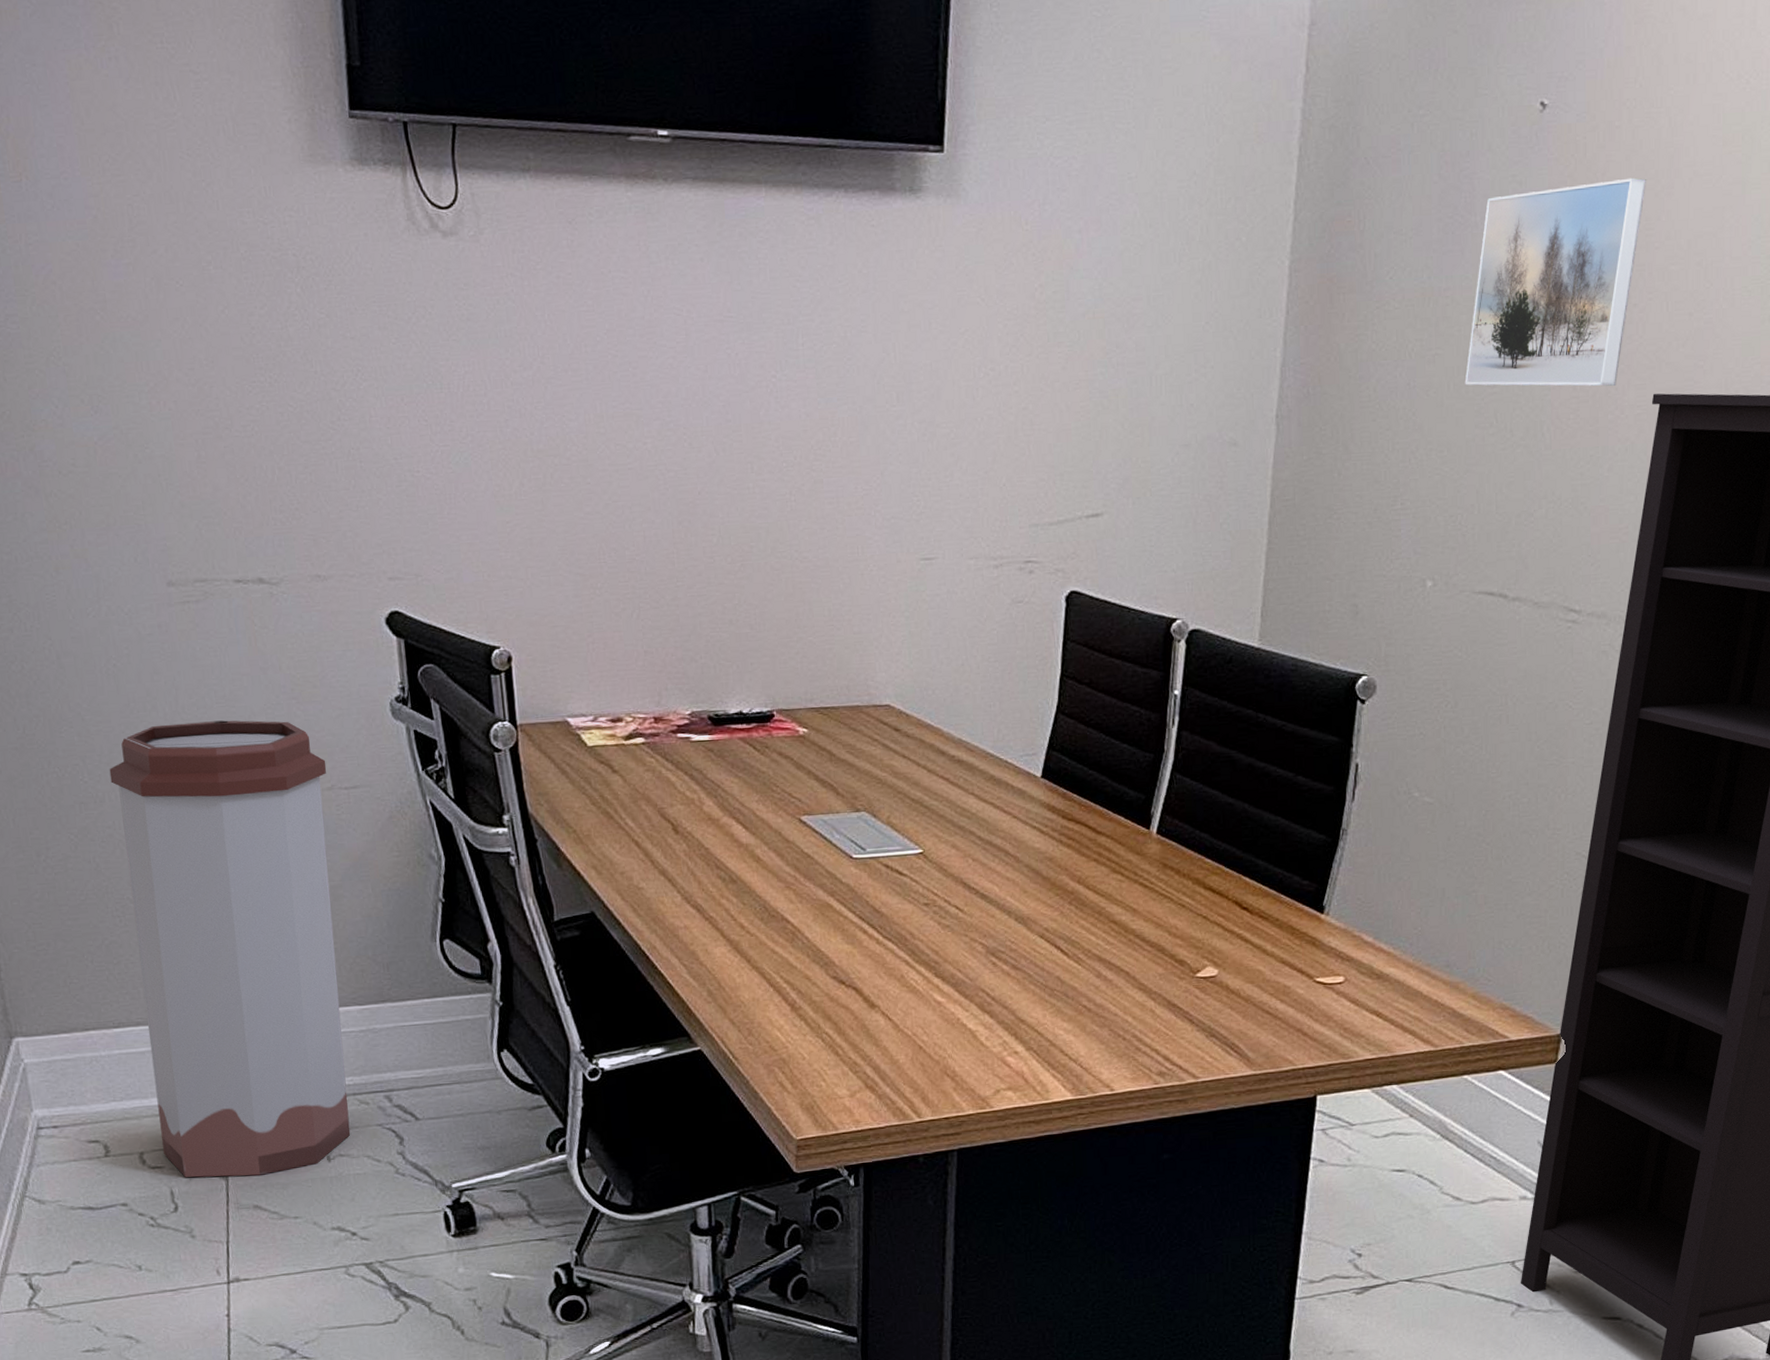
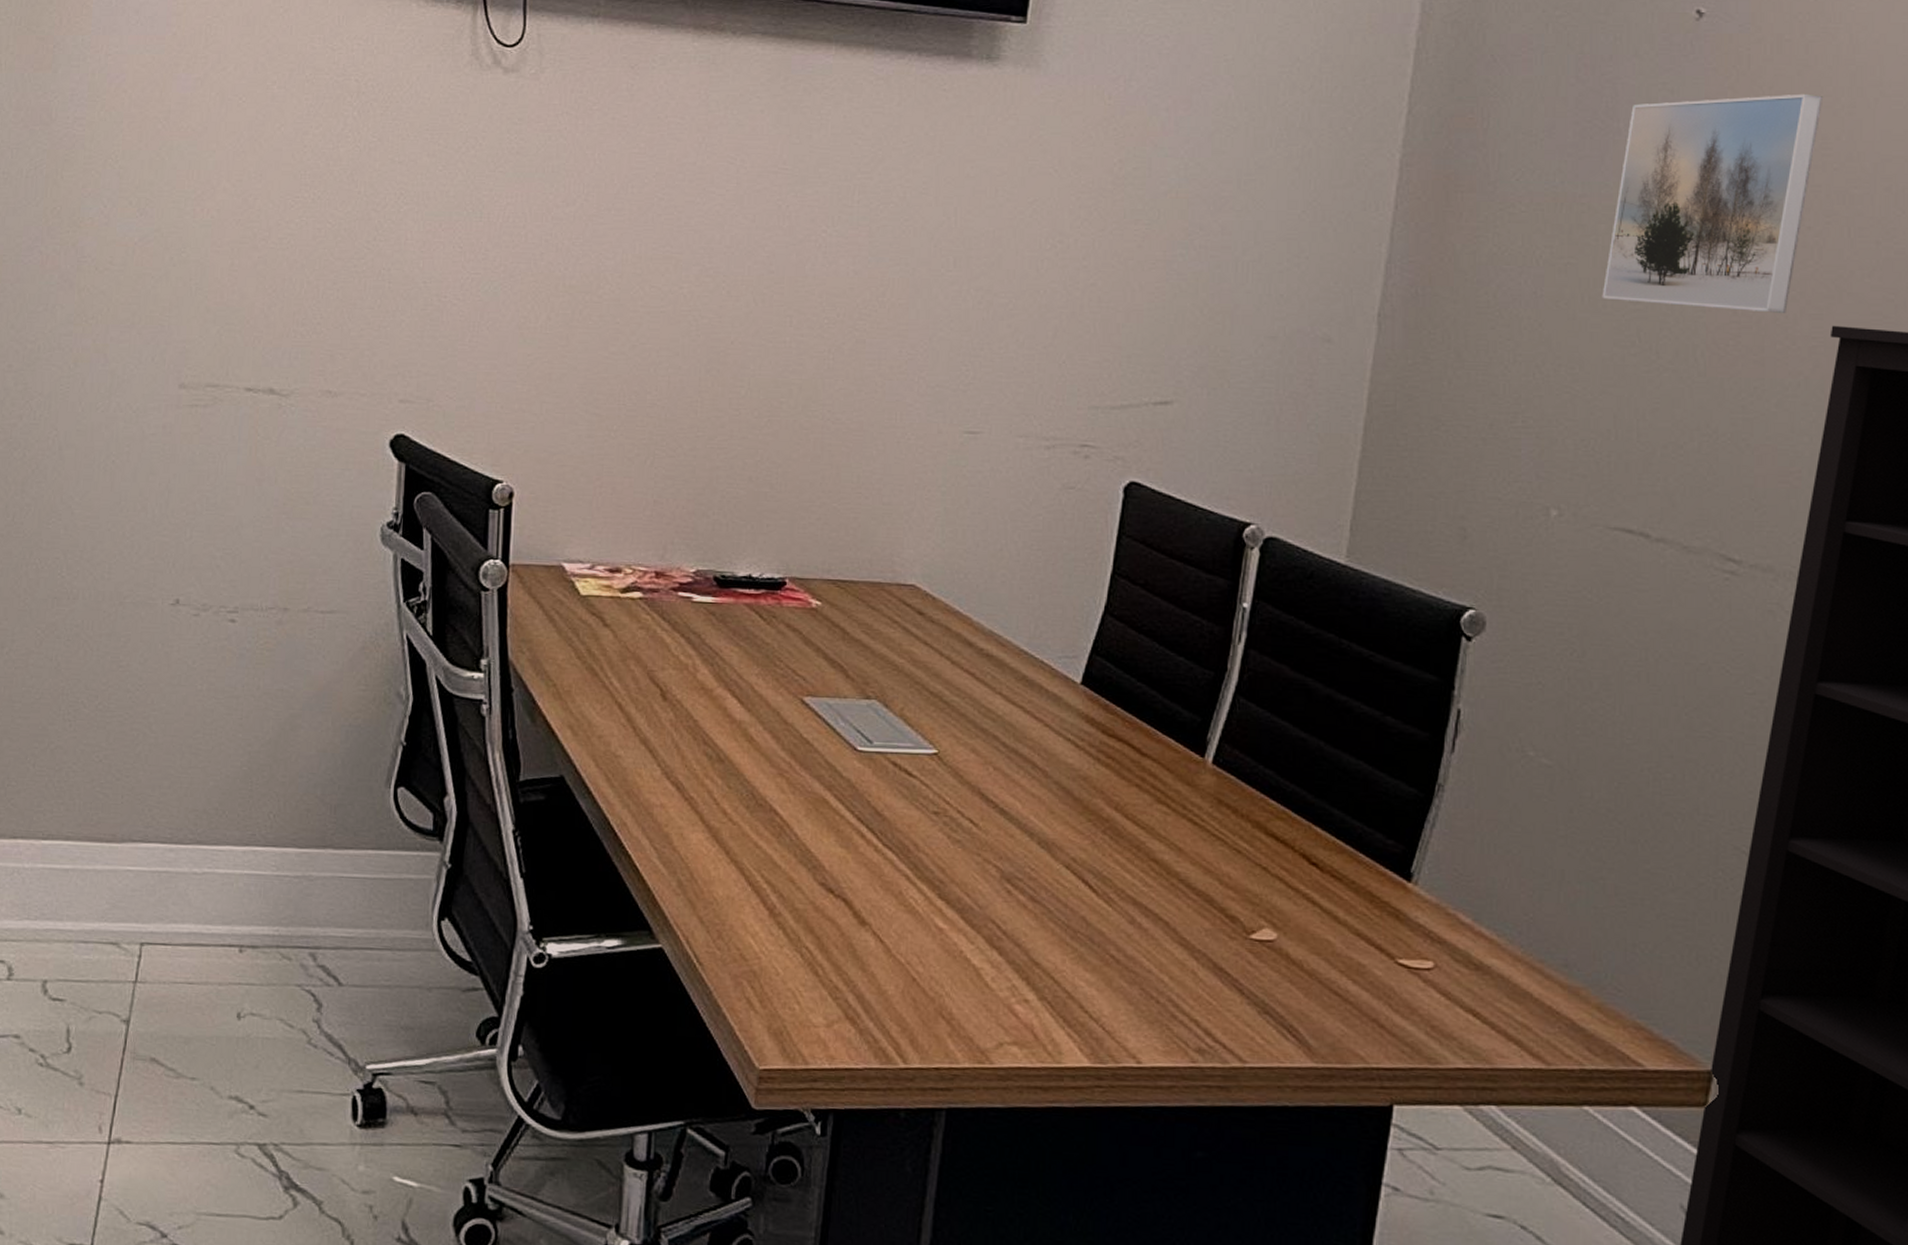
trash can: present [109,720,351,1178] -> none [68,526,306,1025]

